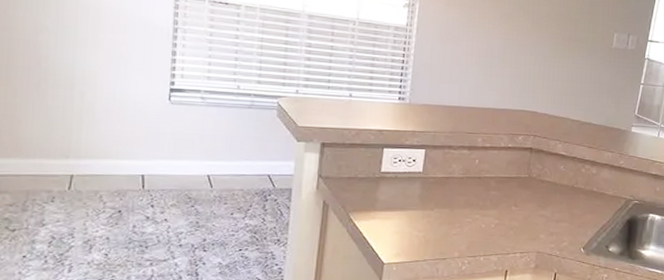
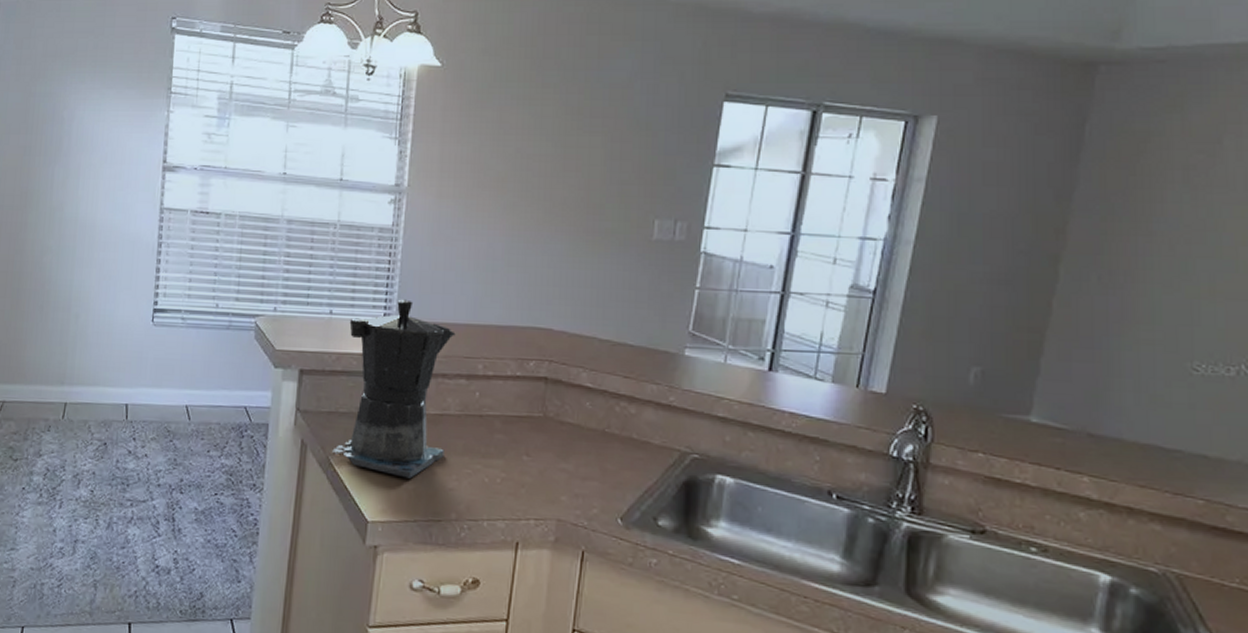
coffee maker: none [352,86,460,228] -> present [332,299,456,478]

